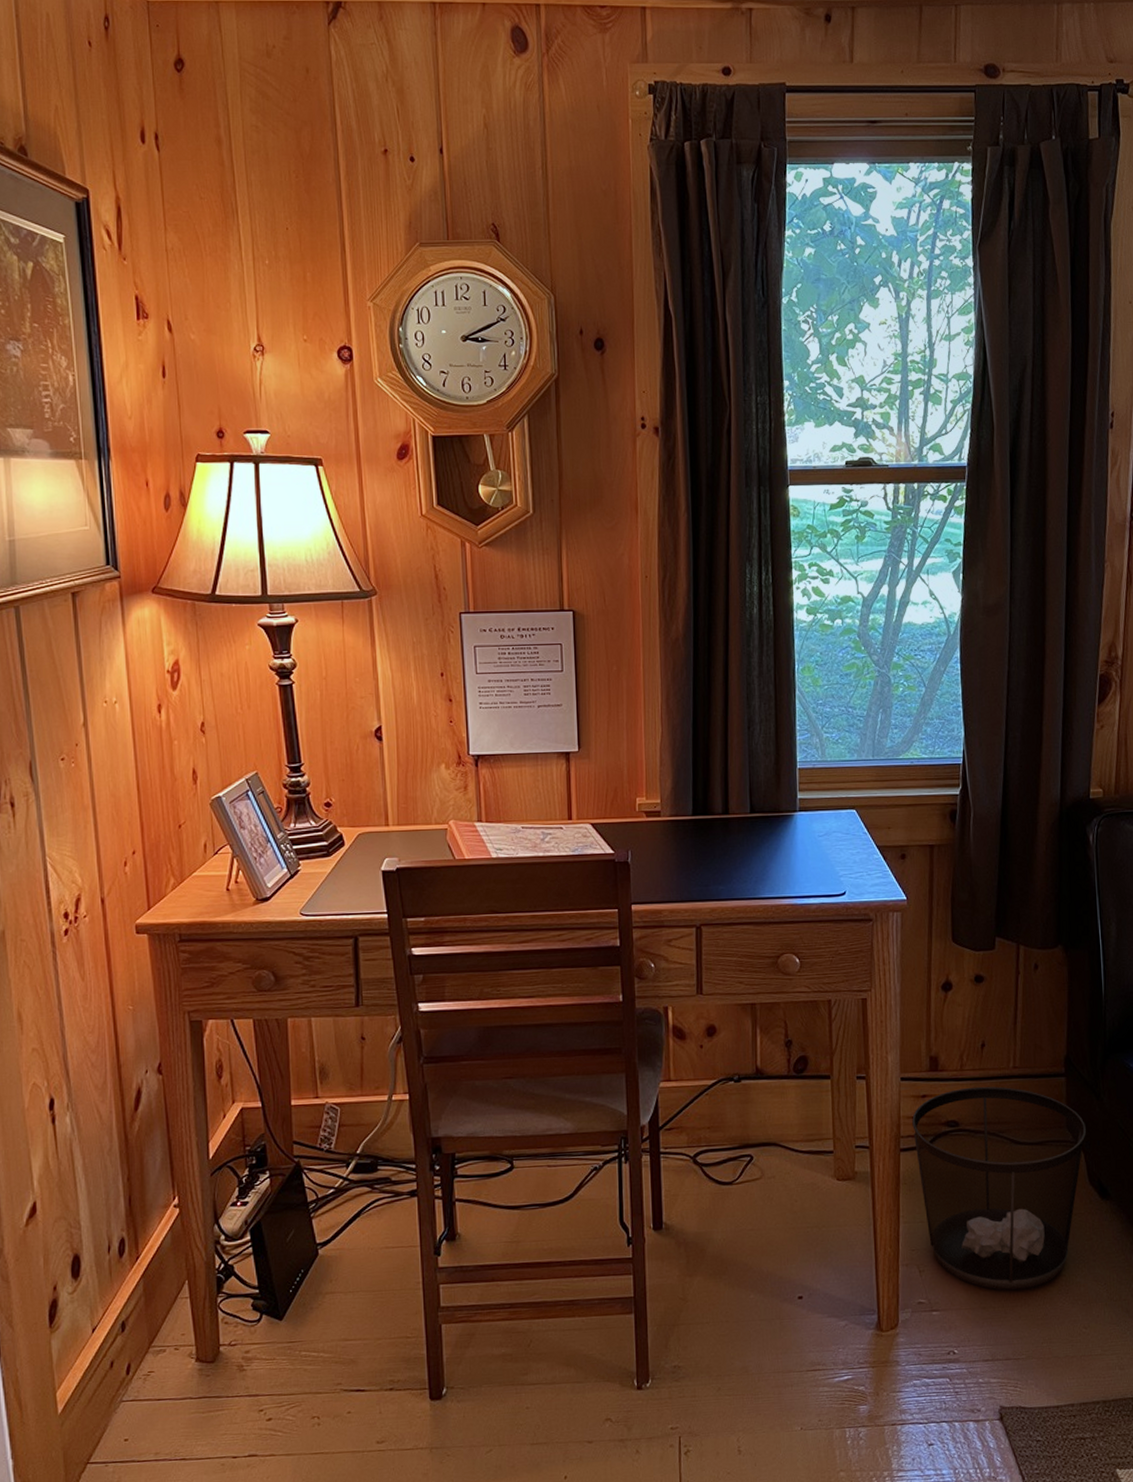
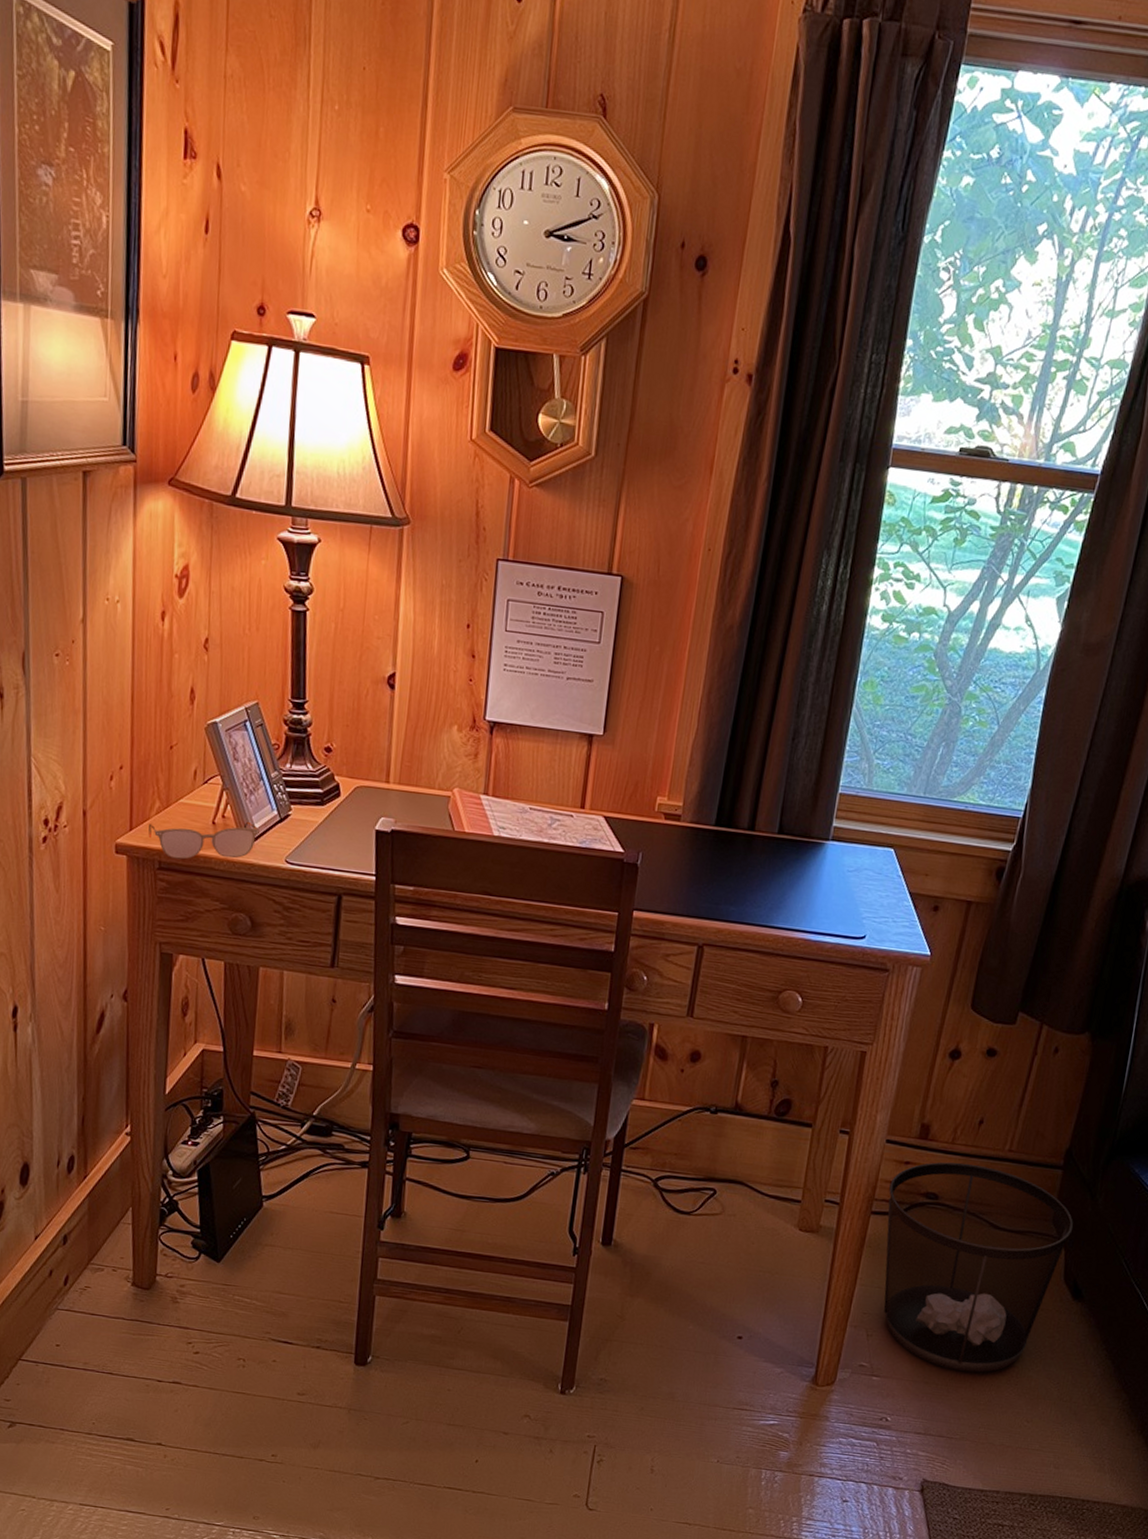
eyeglasses: none [166,882,272,929] -> present [148,821,260,860]

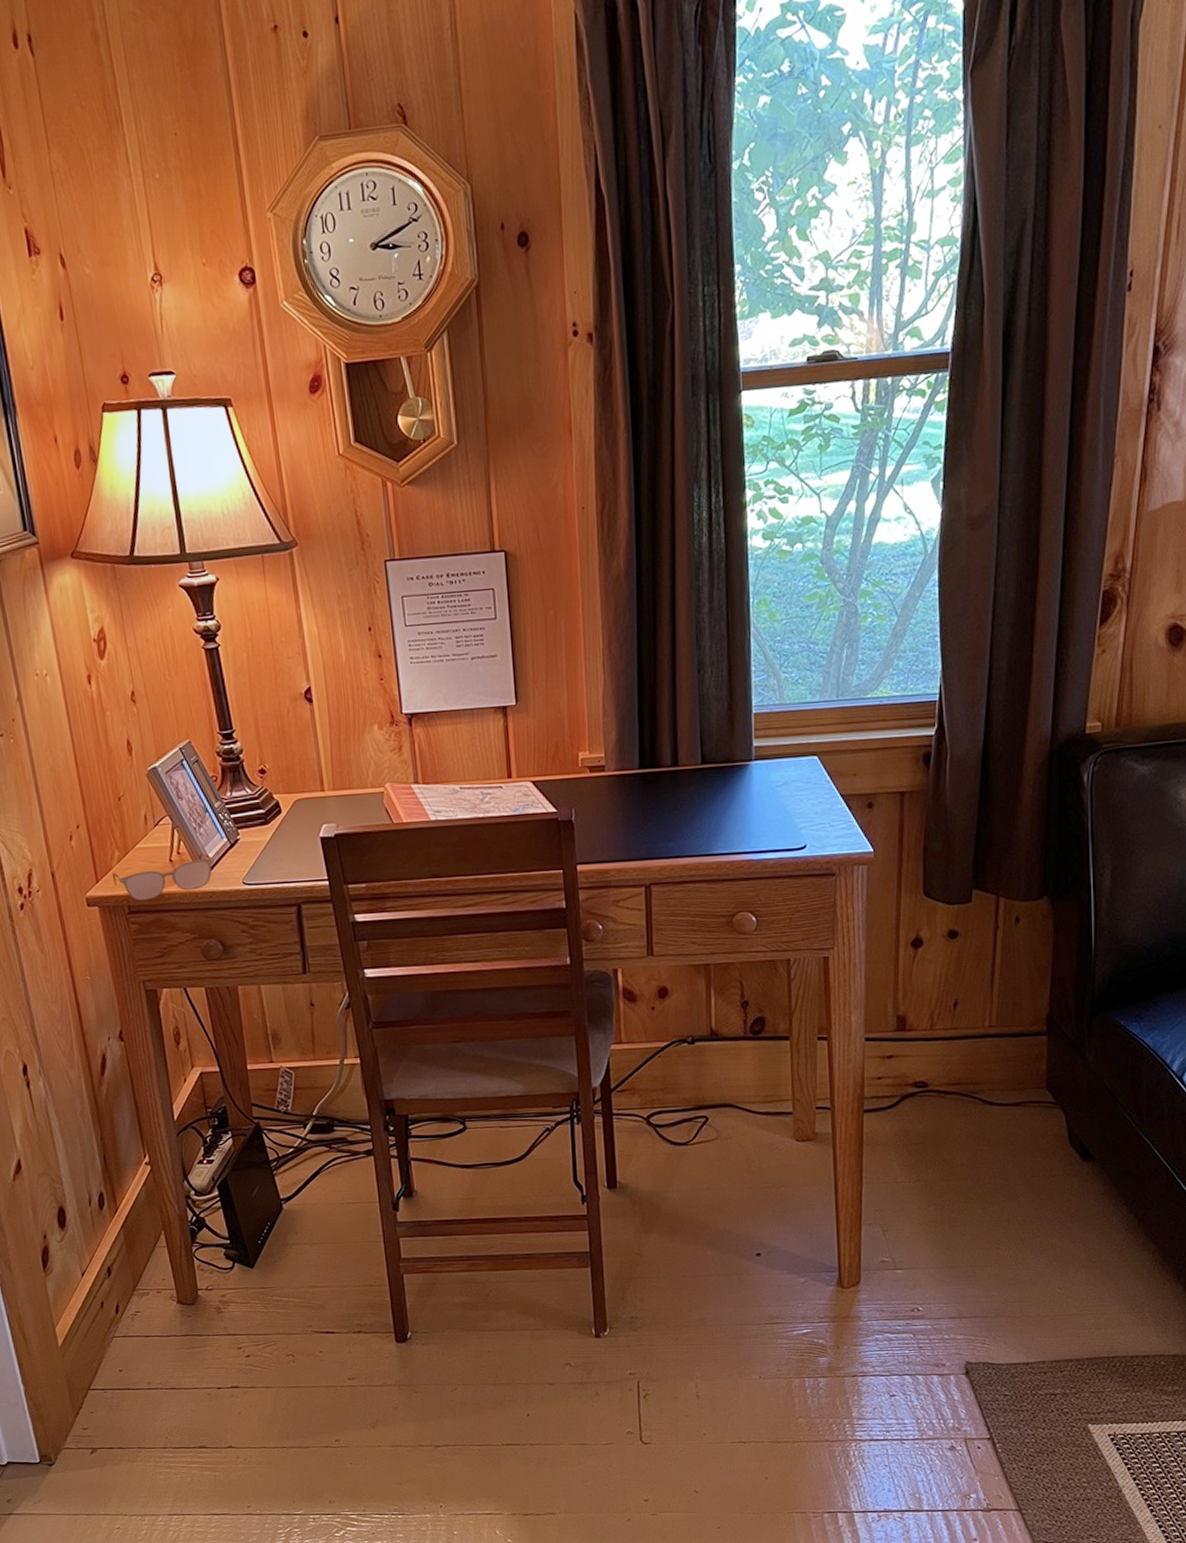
waste bin: present [883,1162,1074,1373] -> none [877,1046,1069,1251]

